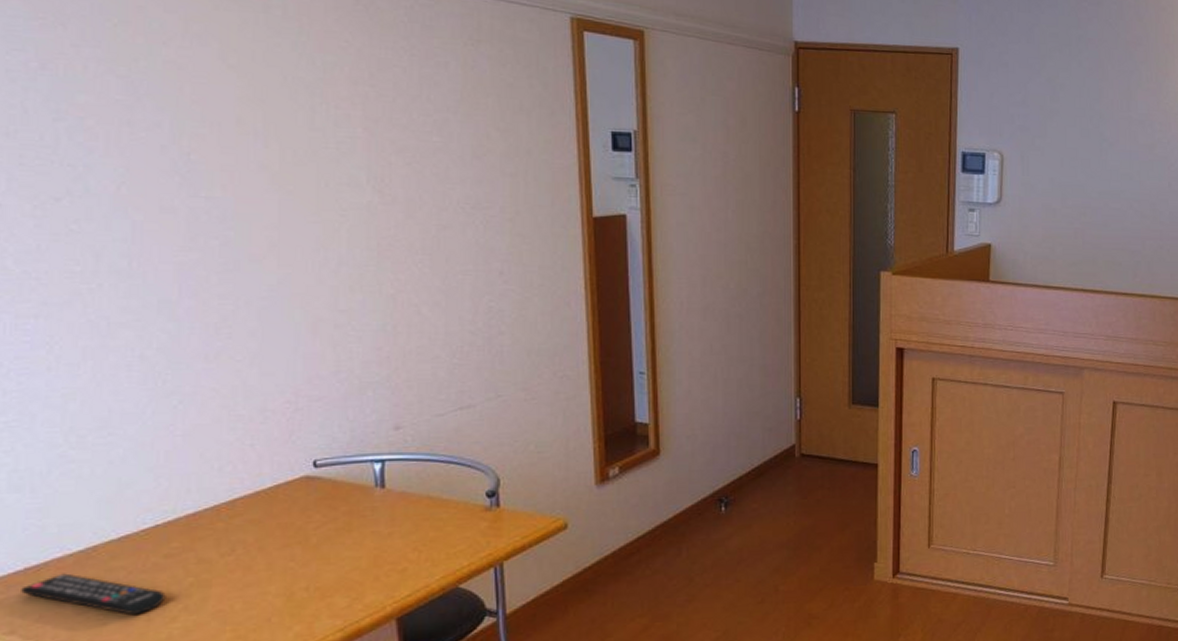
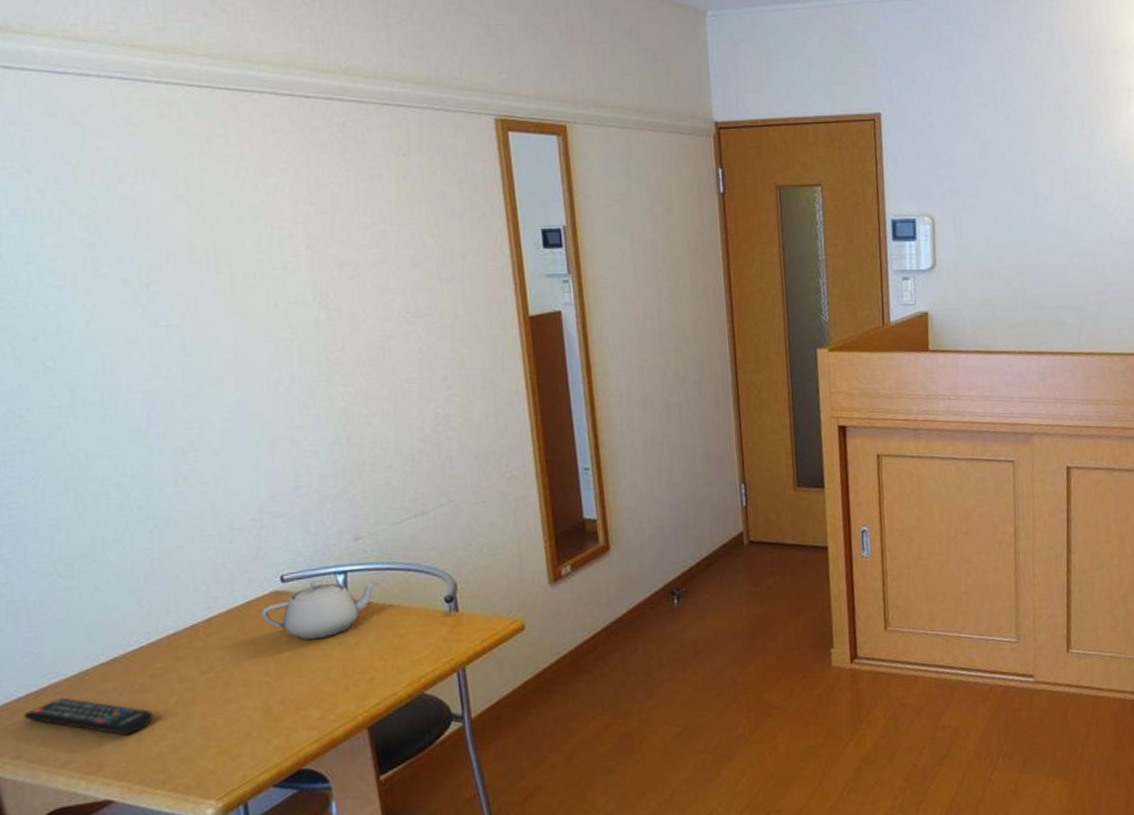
teapot: none [290,468,420,527] -> present [261,580,380,640]

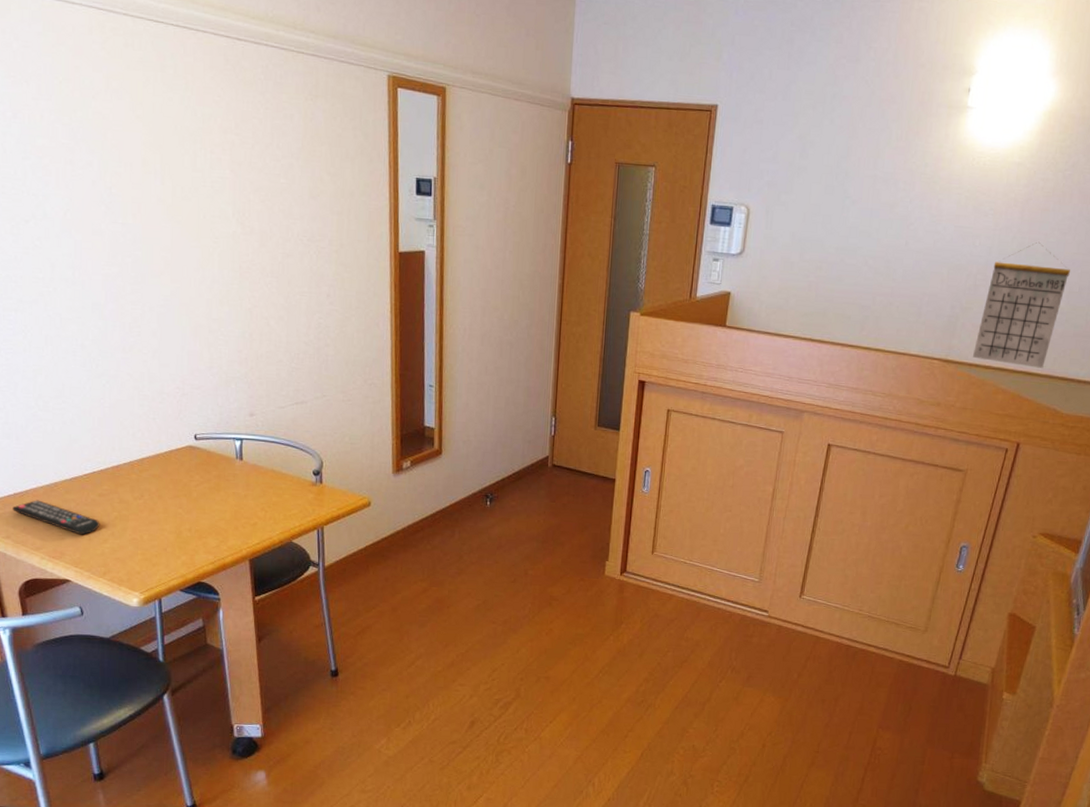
teapot: present [261,580,380,640] -> none [179,442,267,487]

